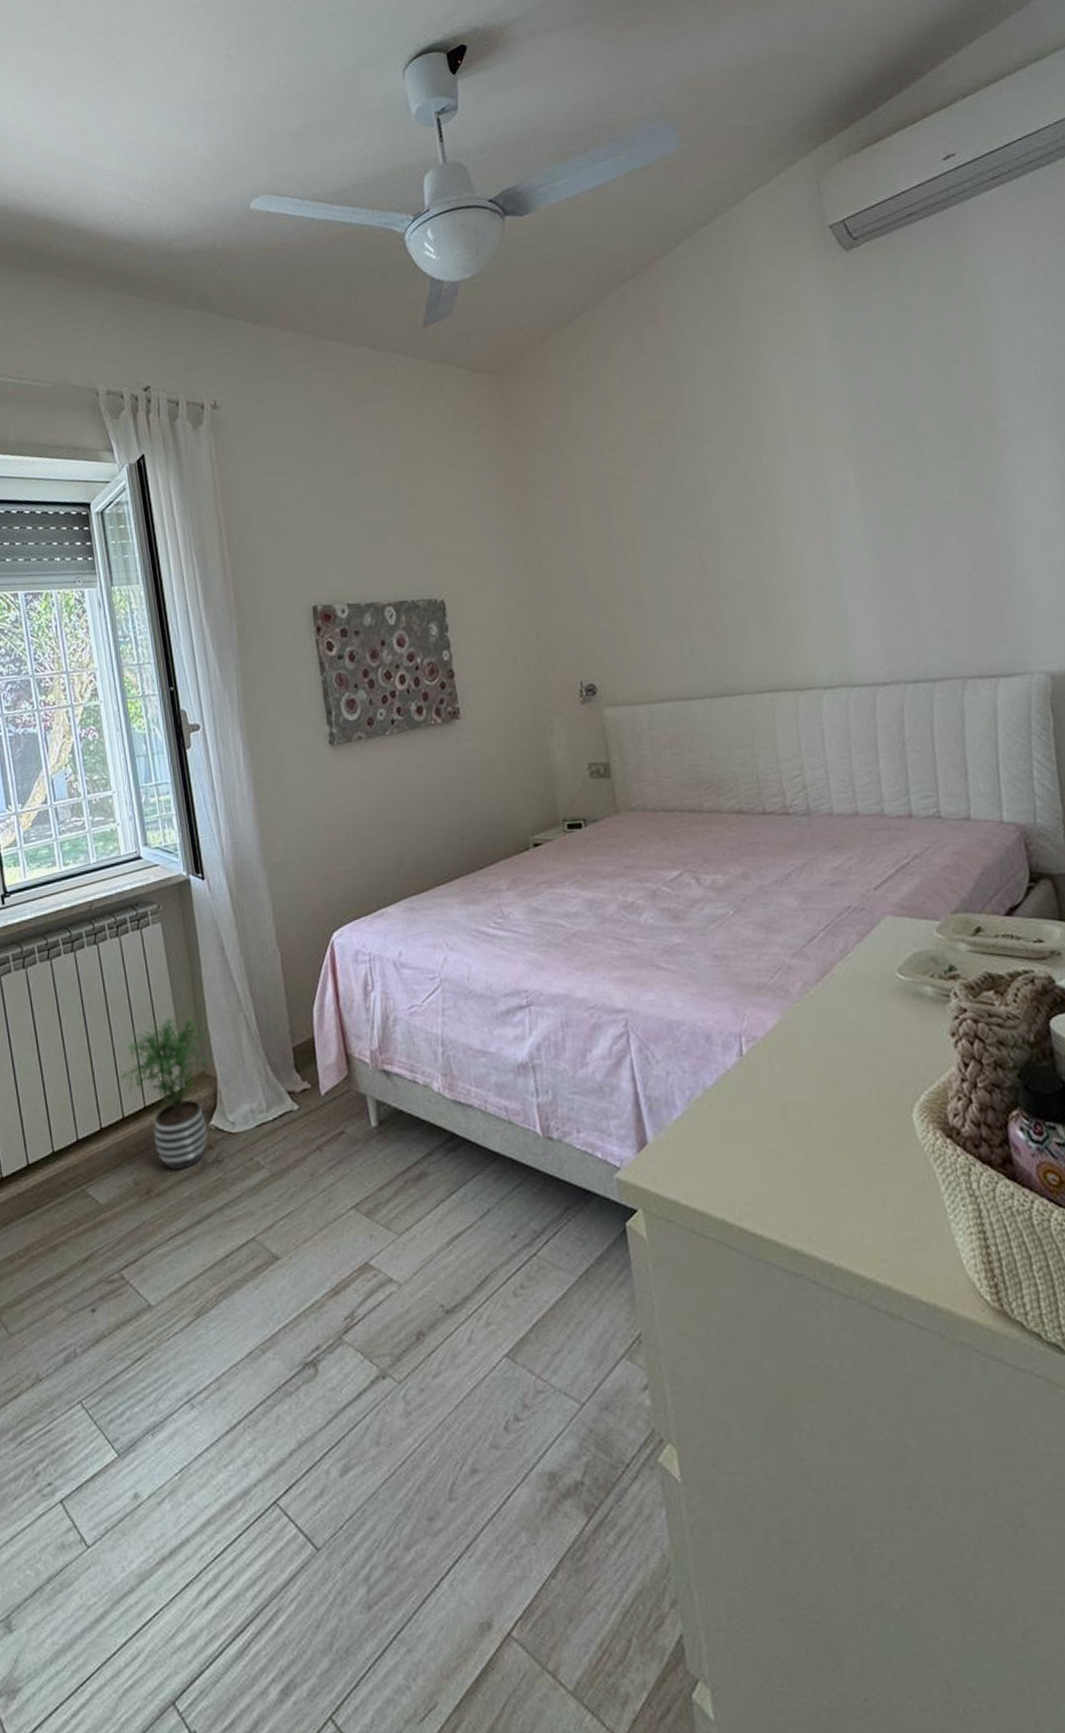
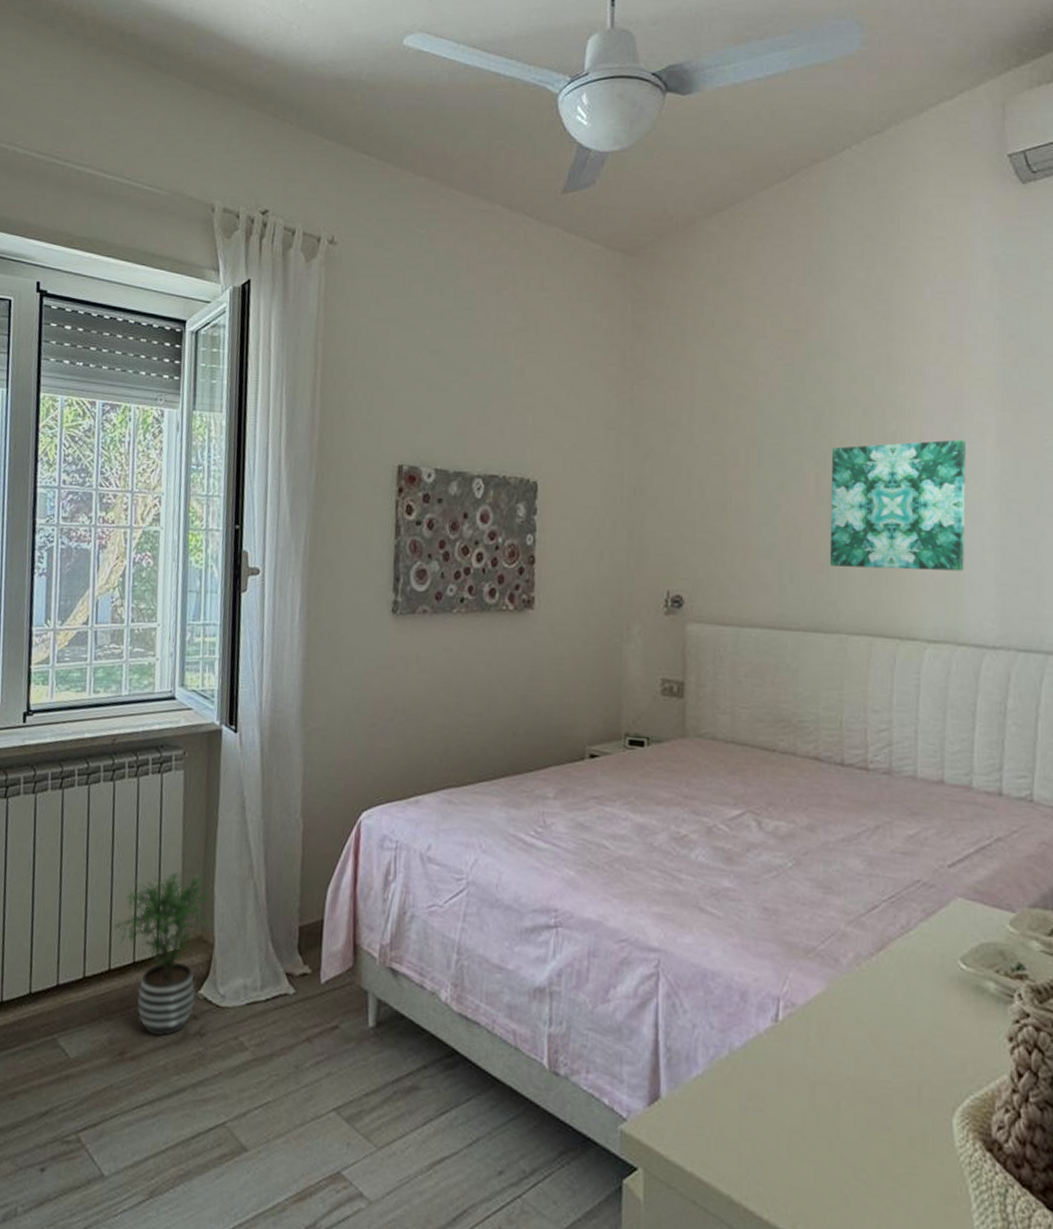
wall art: none [710,498,847,635] -> present [829,439,966,571]

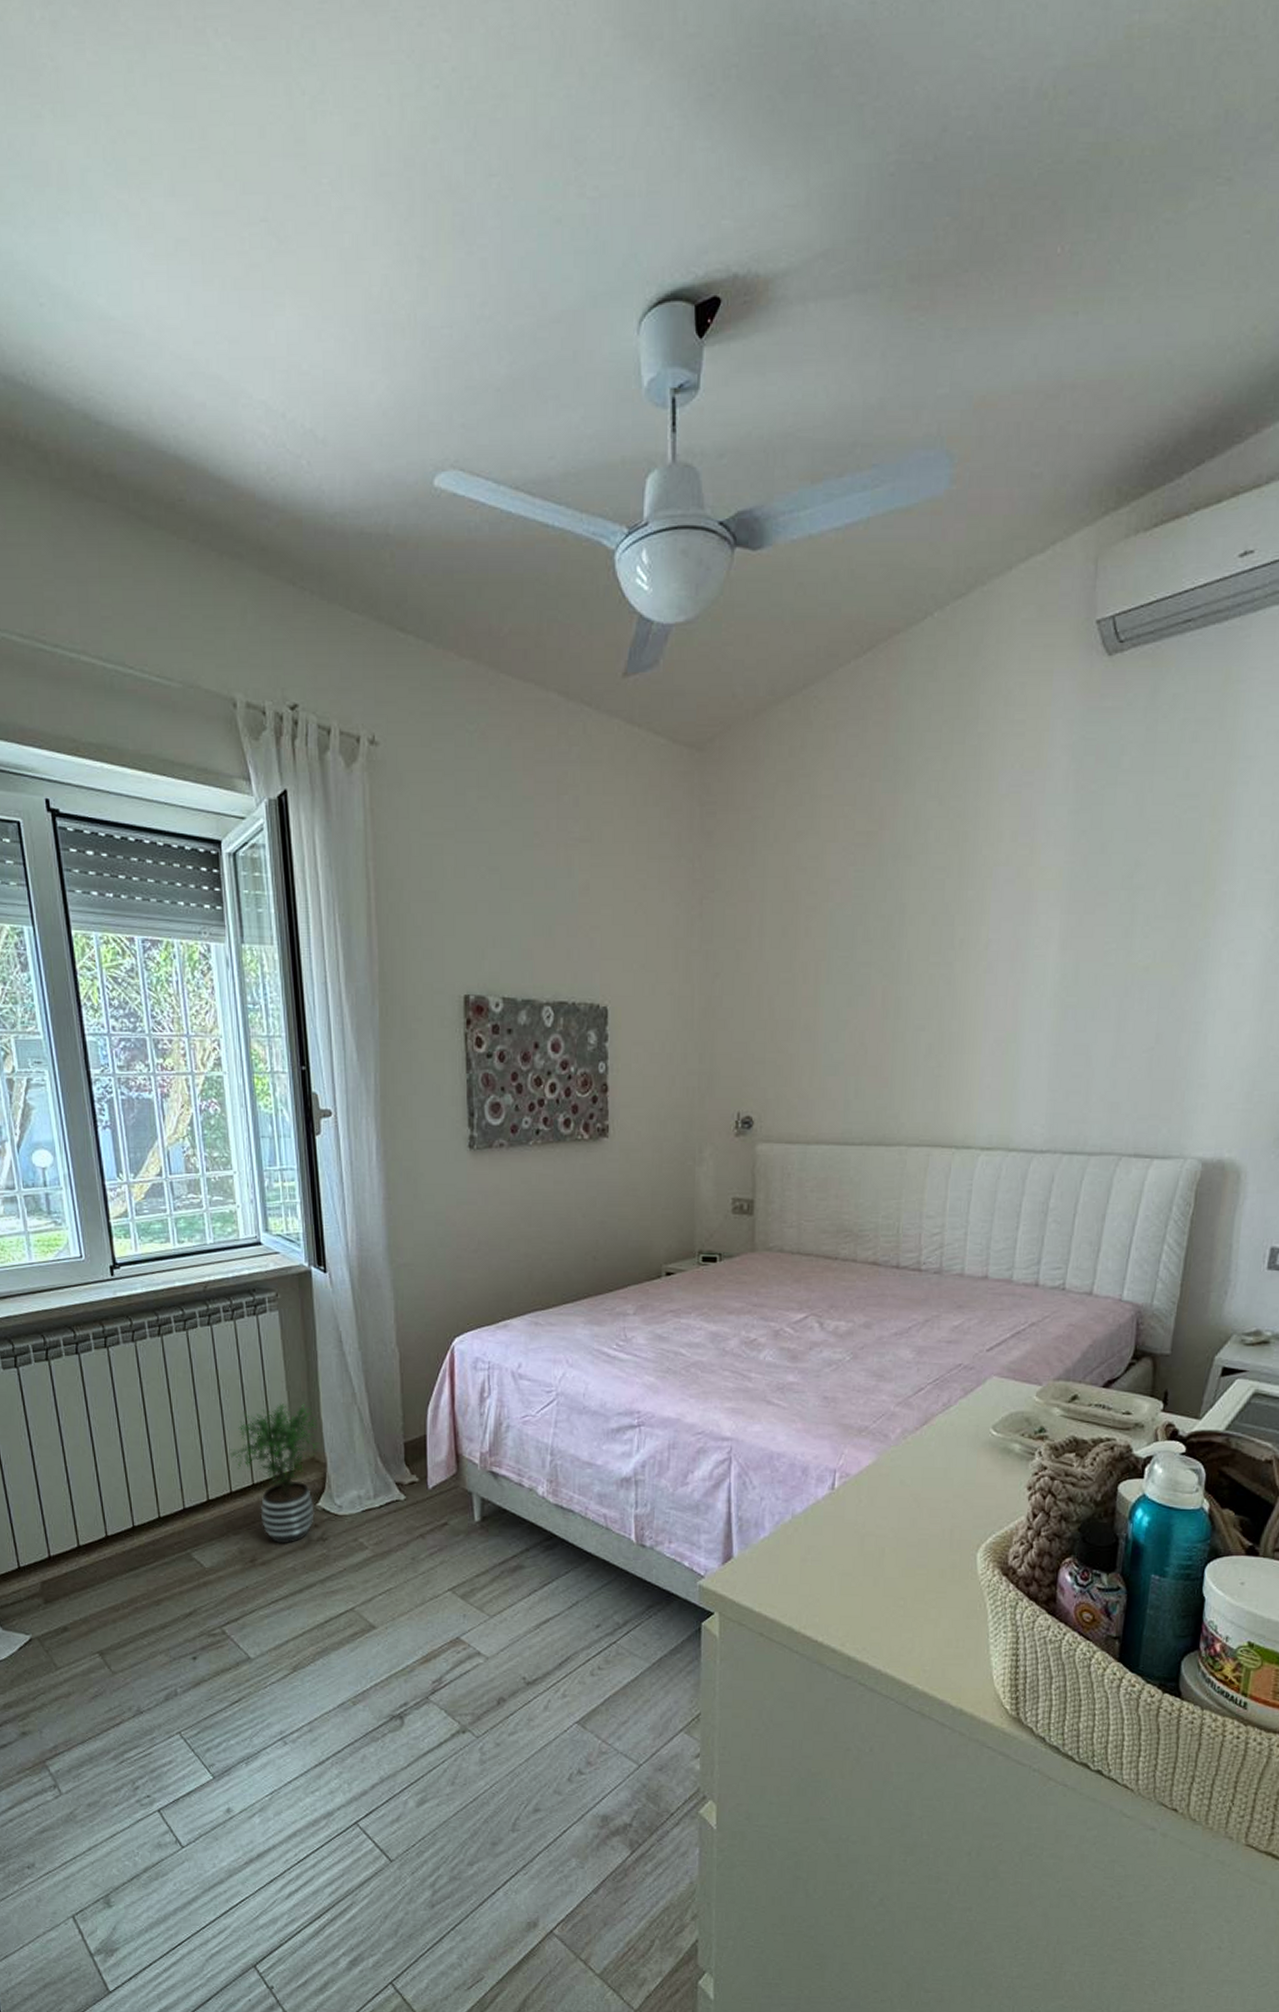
wall art: present [829,439,966,571] -> none [893,946,1030,1081]

